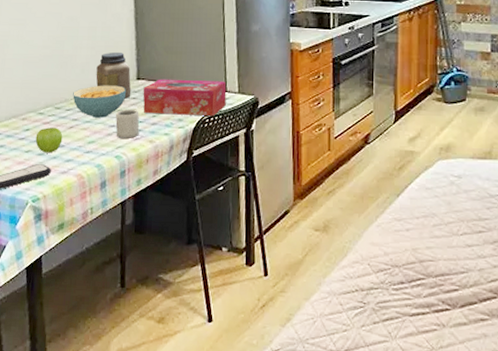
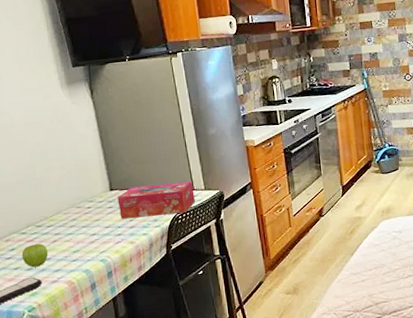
cereal bowl: present [73,85,127,118] -> none [51,198,102,230]
jar: present [96,51,132,99] -> none [70,168,107,209]
cup: present [115,109,140,138] -> none [95,217,120,244]

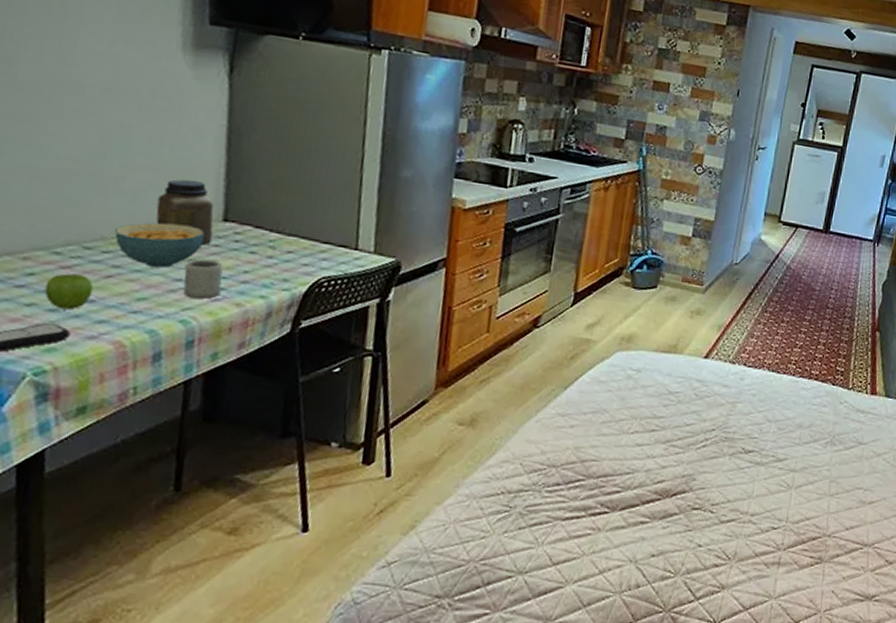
cereal bowl: none [51,198,102,230] -> present [114,222,206,268]
jar: none [70,168,107,209] -> present [156,179,214,246]
cup: none [95,217,120,244] -> present [183,259,223,299]
tissue box: present [117,181,195,219] -> none [229,223,358,279]

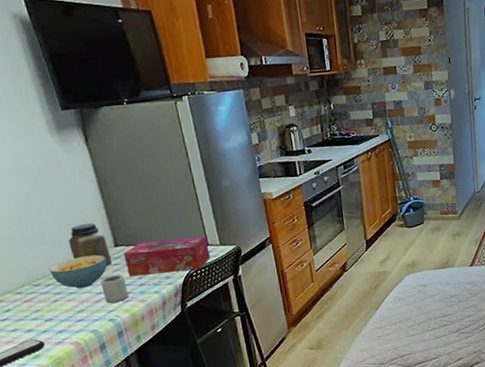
fruit: present [44,273,94,310] -> none [18,303,50,329]
tissue box: none [229,223,358,279] -> present [123,236,210,277]

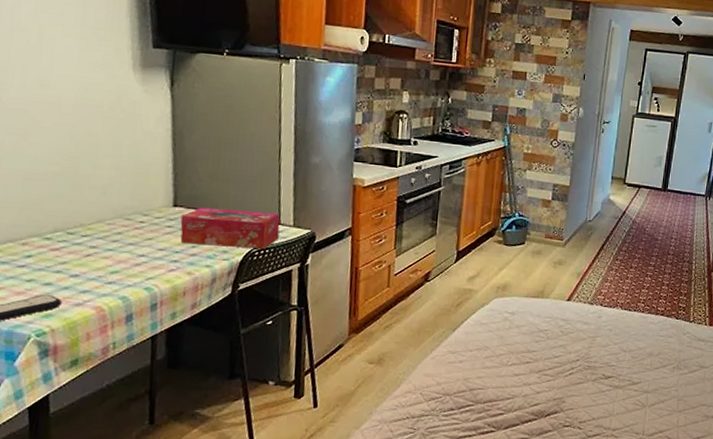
cereal bowl: present [49,254,107,288] -> none [90,210,161,246]
jar: present [68,223,112,266] -> none [121,174,166,227]
cup: present [100,274,129,303] -> none [146,238,176,270]

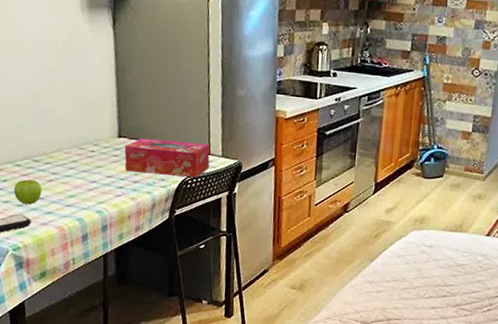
fruit: none [40,254,77,283] -> present [13,179,42,205]

